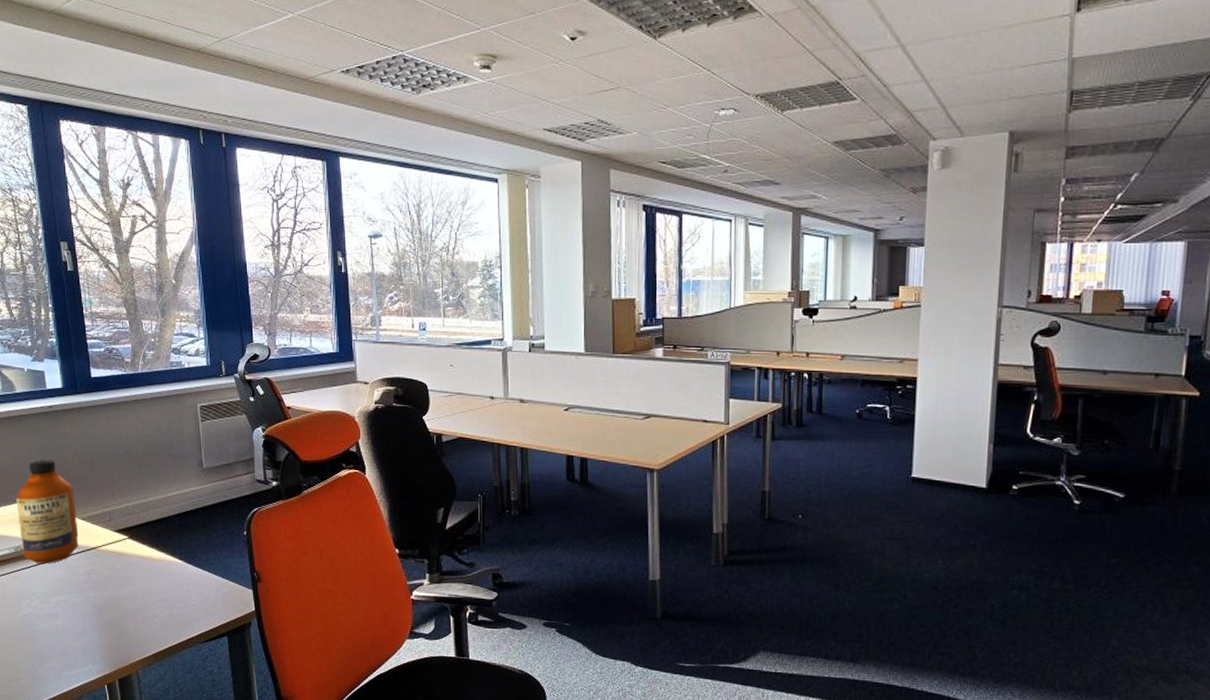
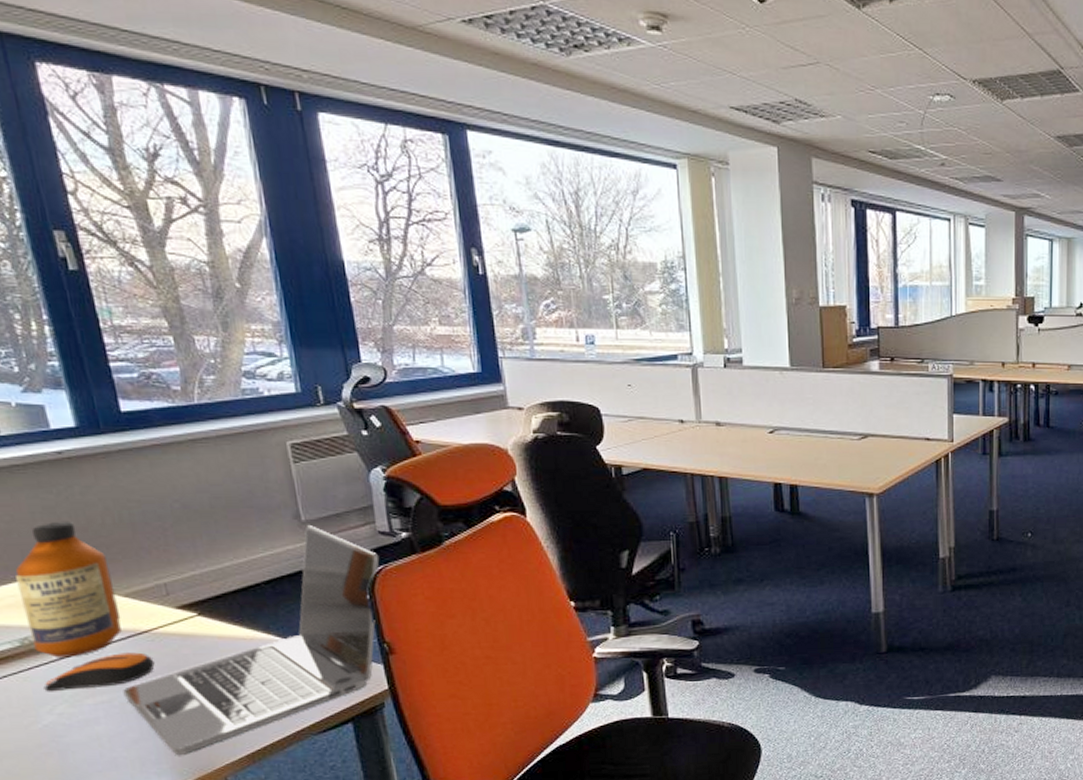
computer mouse: none [26,563,98,590] -> present [43,652,155,692]
laptop: none [75,472,256,649] -> present [123,525,380,756]

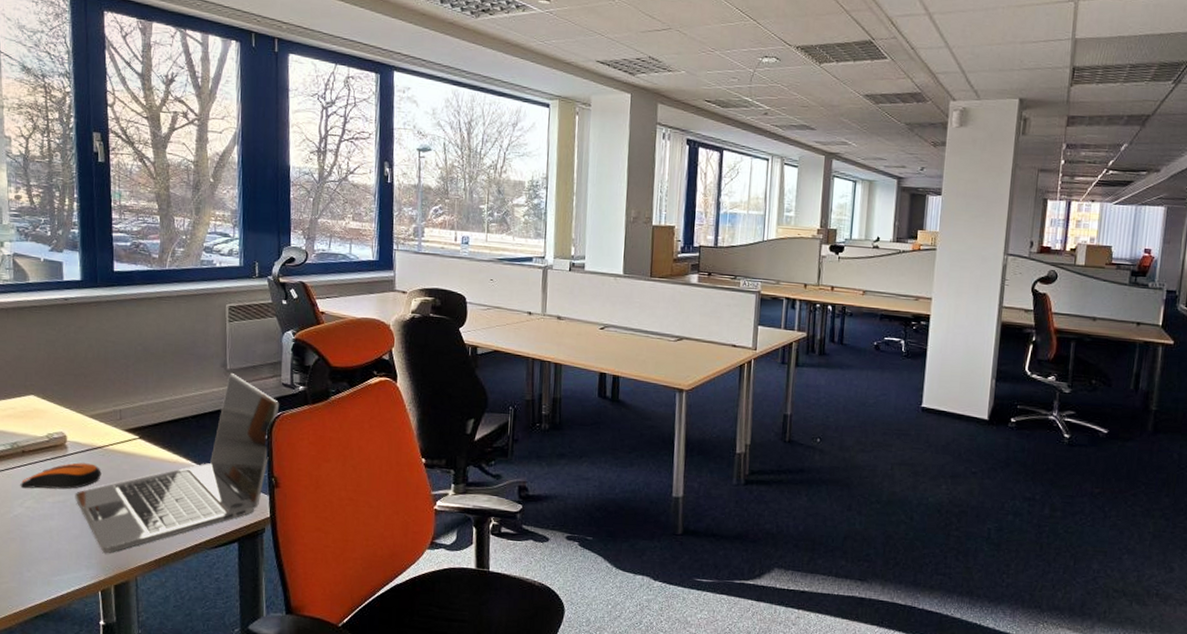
bottle: present [15,520,122,658] -> none [18,352,85,462]

